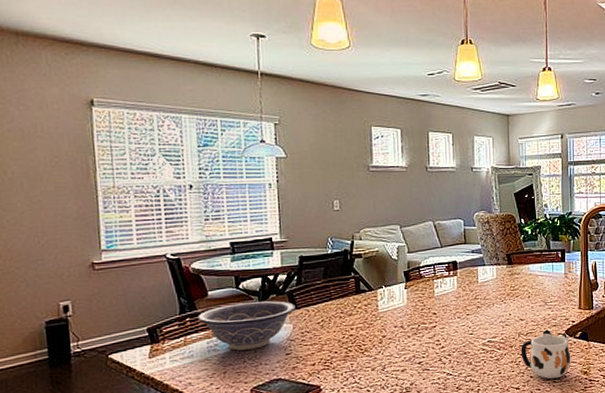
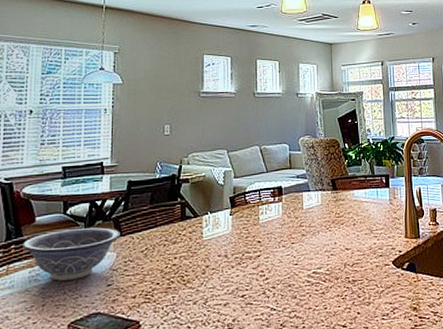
mug: present [521,329,571,379] -> none [347,259,400,316]

